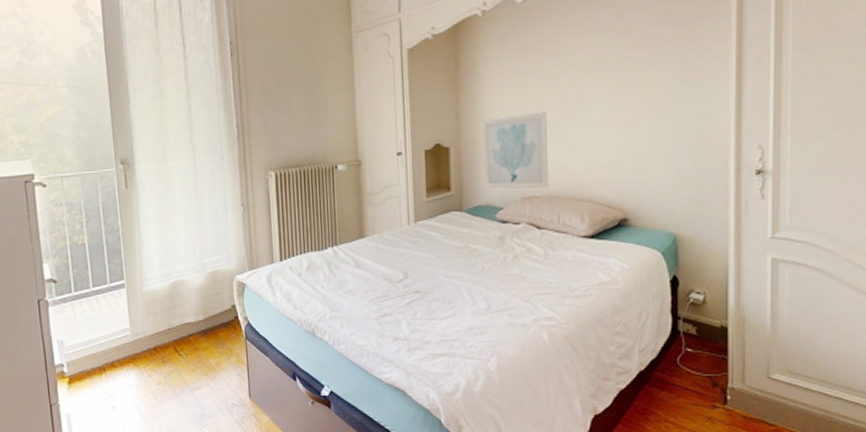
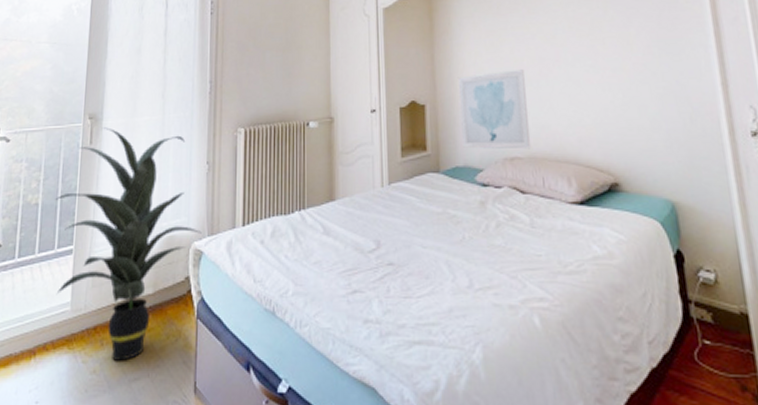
indoor plant: none [100,172,243,374] -> present [55,127,202,361]

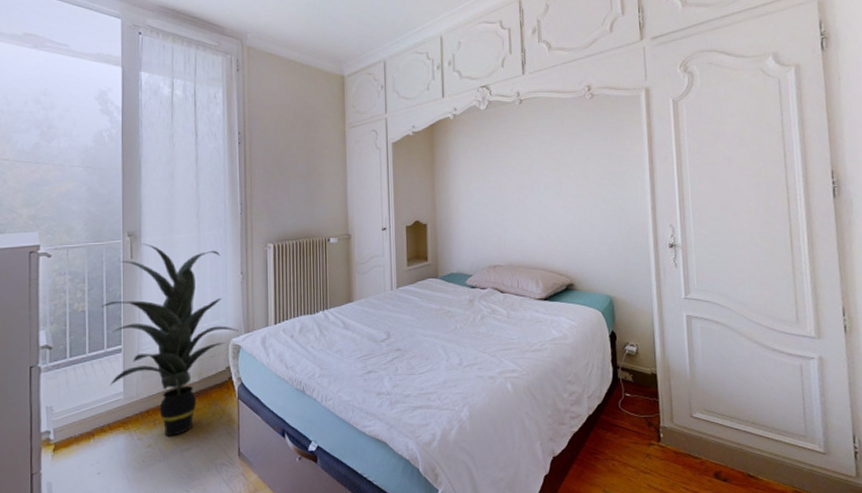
wall art: present [457,69,531,150] -> none [453,196,510,260]

